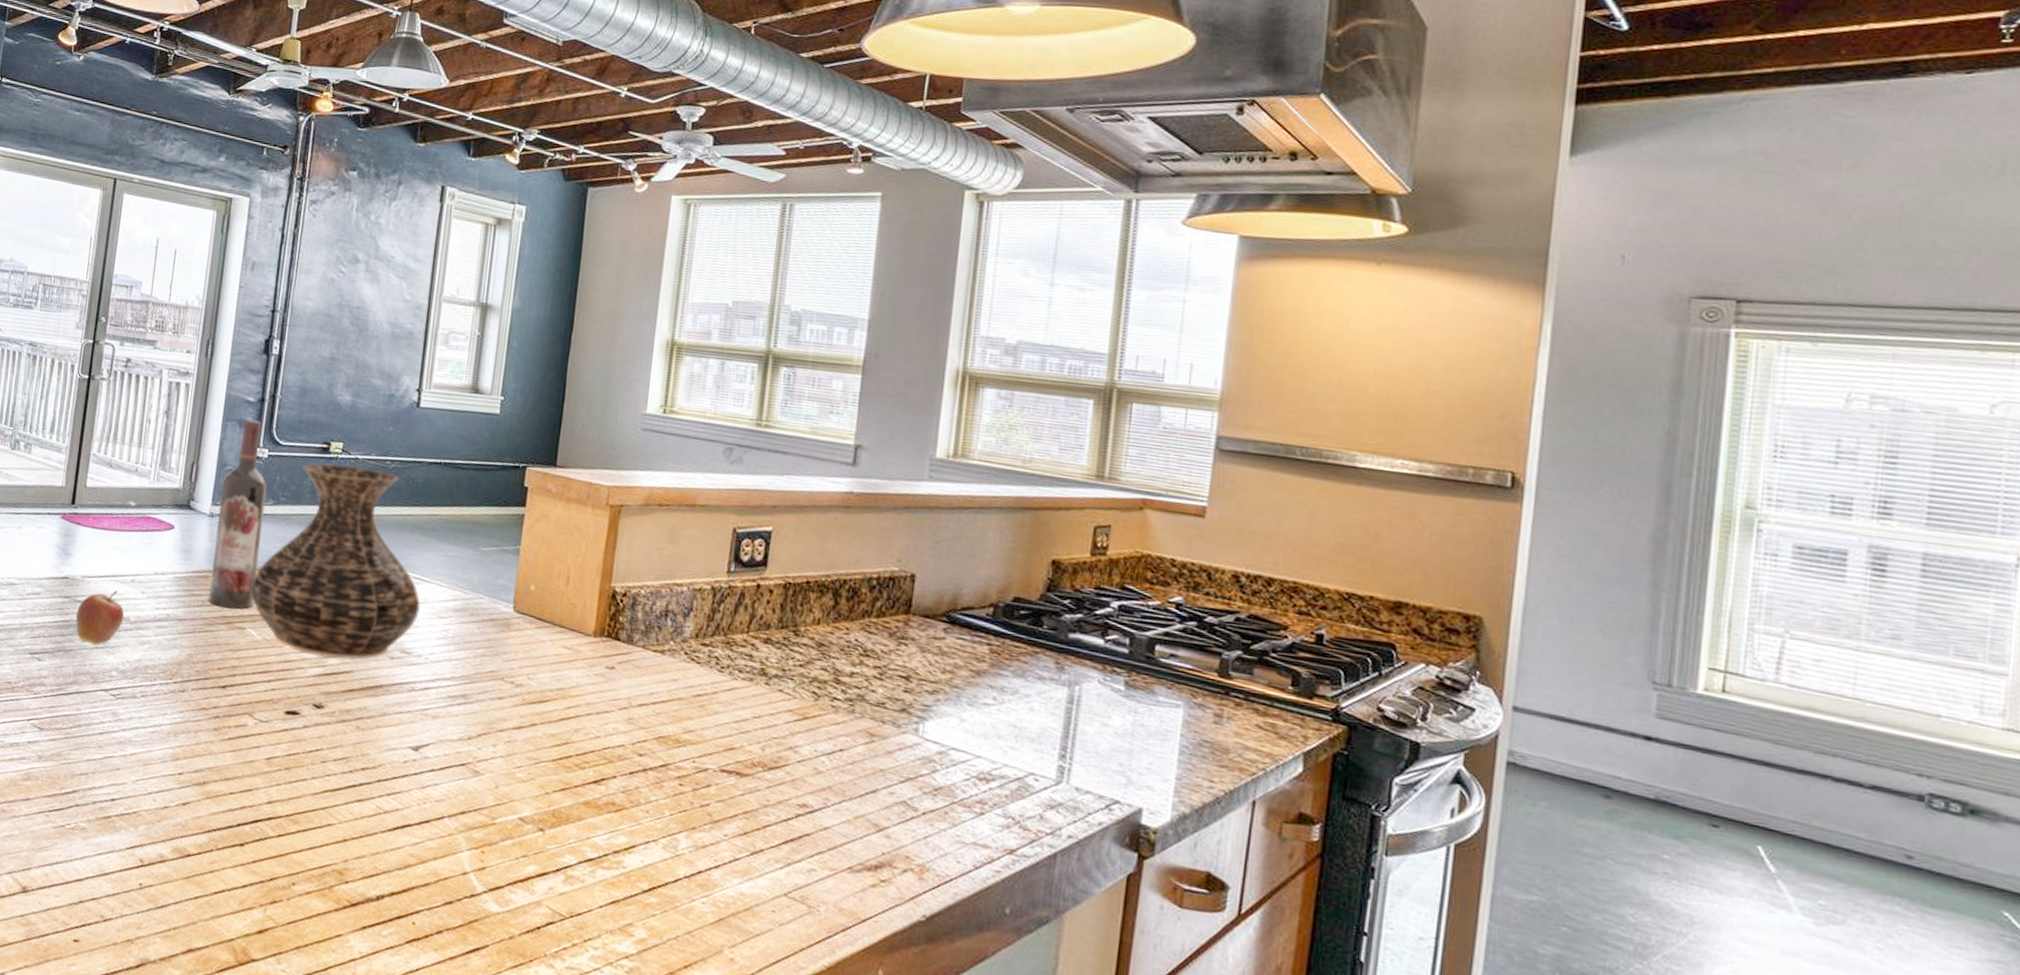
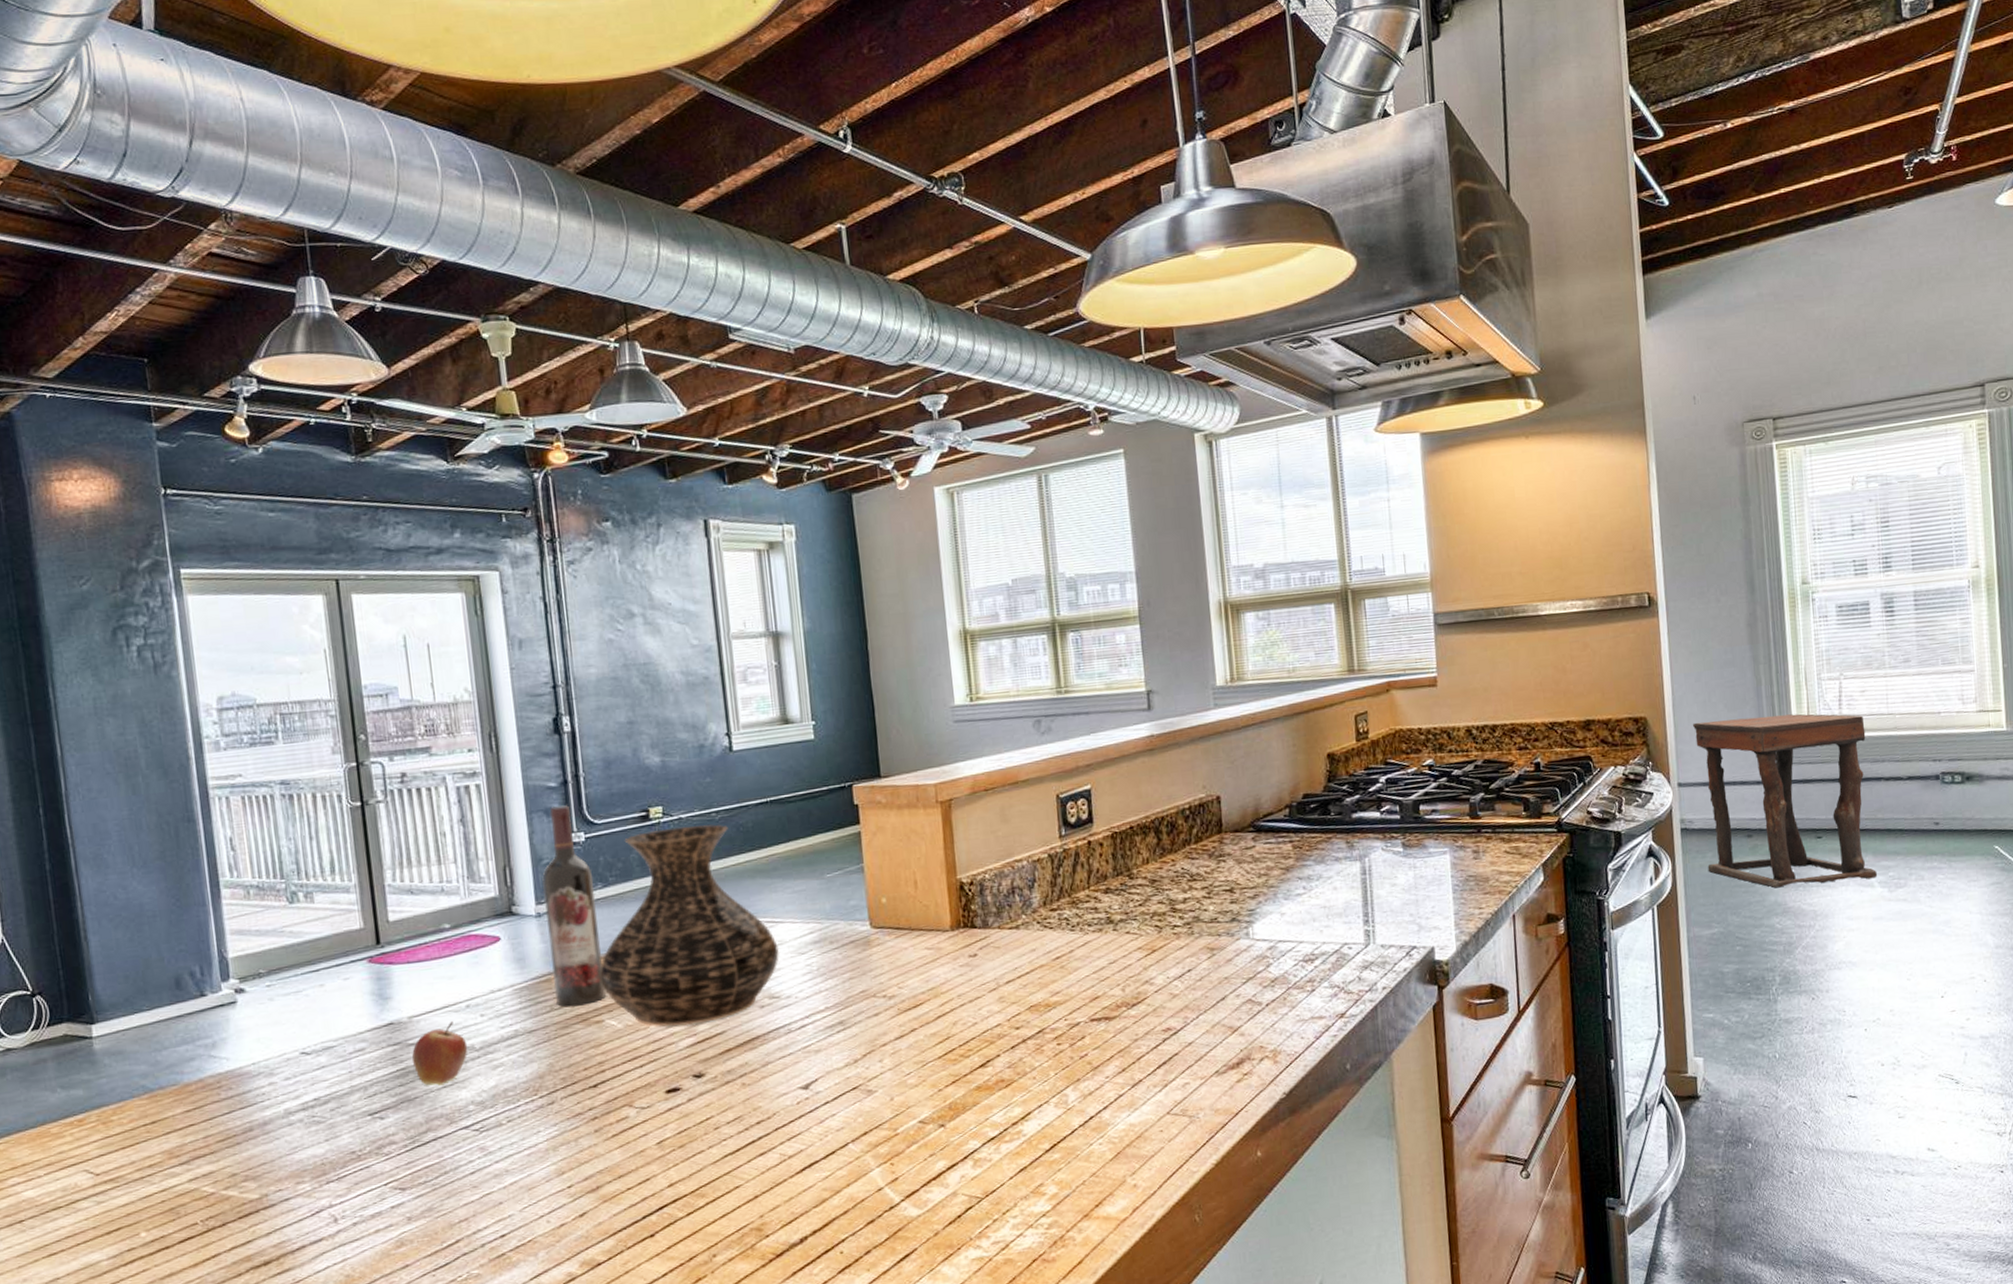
side table: none [1537,639,1813,900] -> present [1693,713,1877,888]

